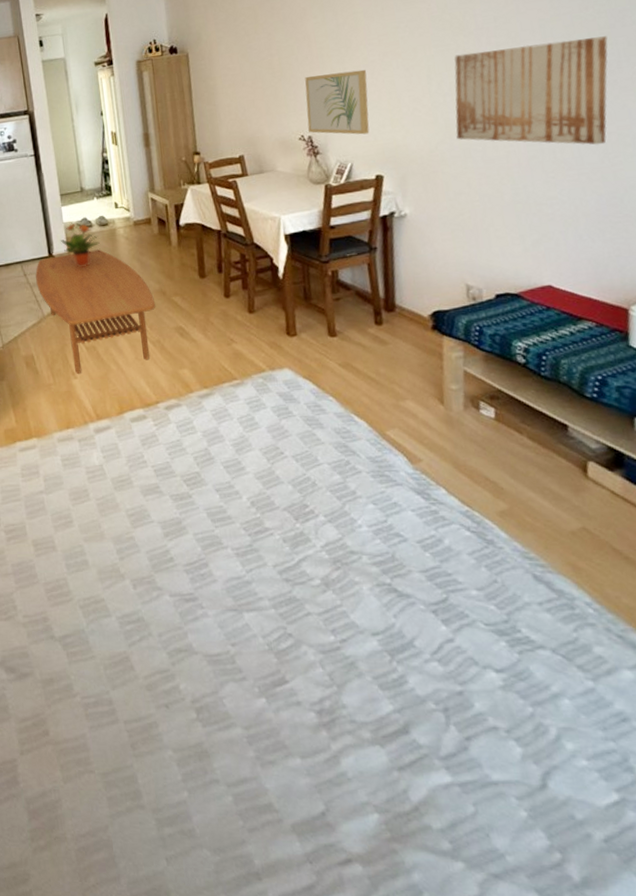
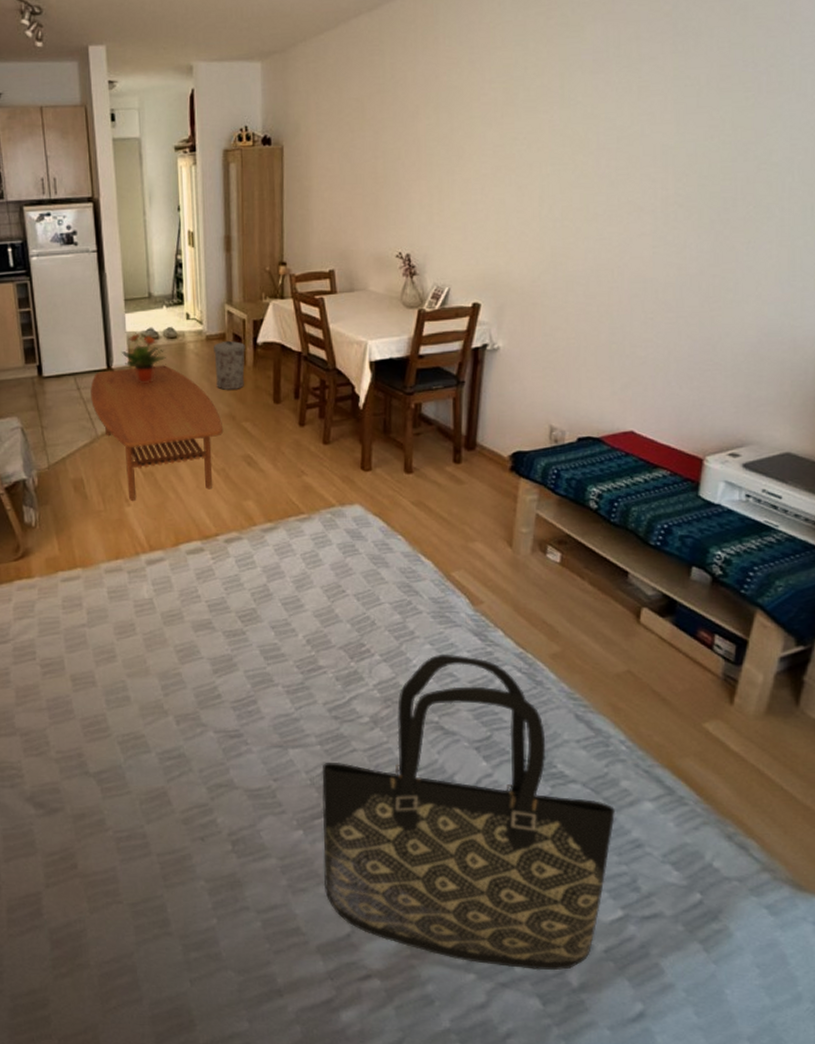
trash can: none [141,224,171,269] -> present [214,340,245,390]
tote bag: none [278,513,594,862] -> present [322,654,616,971]
wall art: present [305,69,370,135] -> none [407,183,476,257]
wall art: present [454,36,608,145] -> none [561,170,727,288]

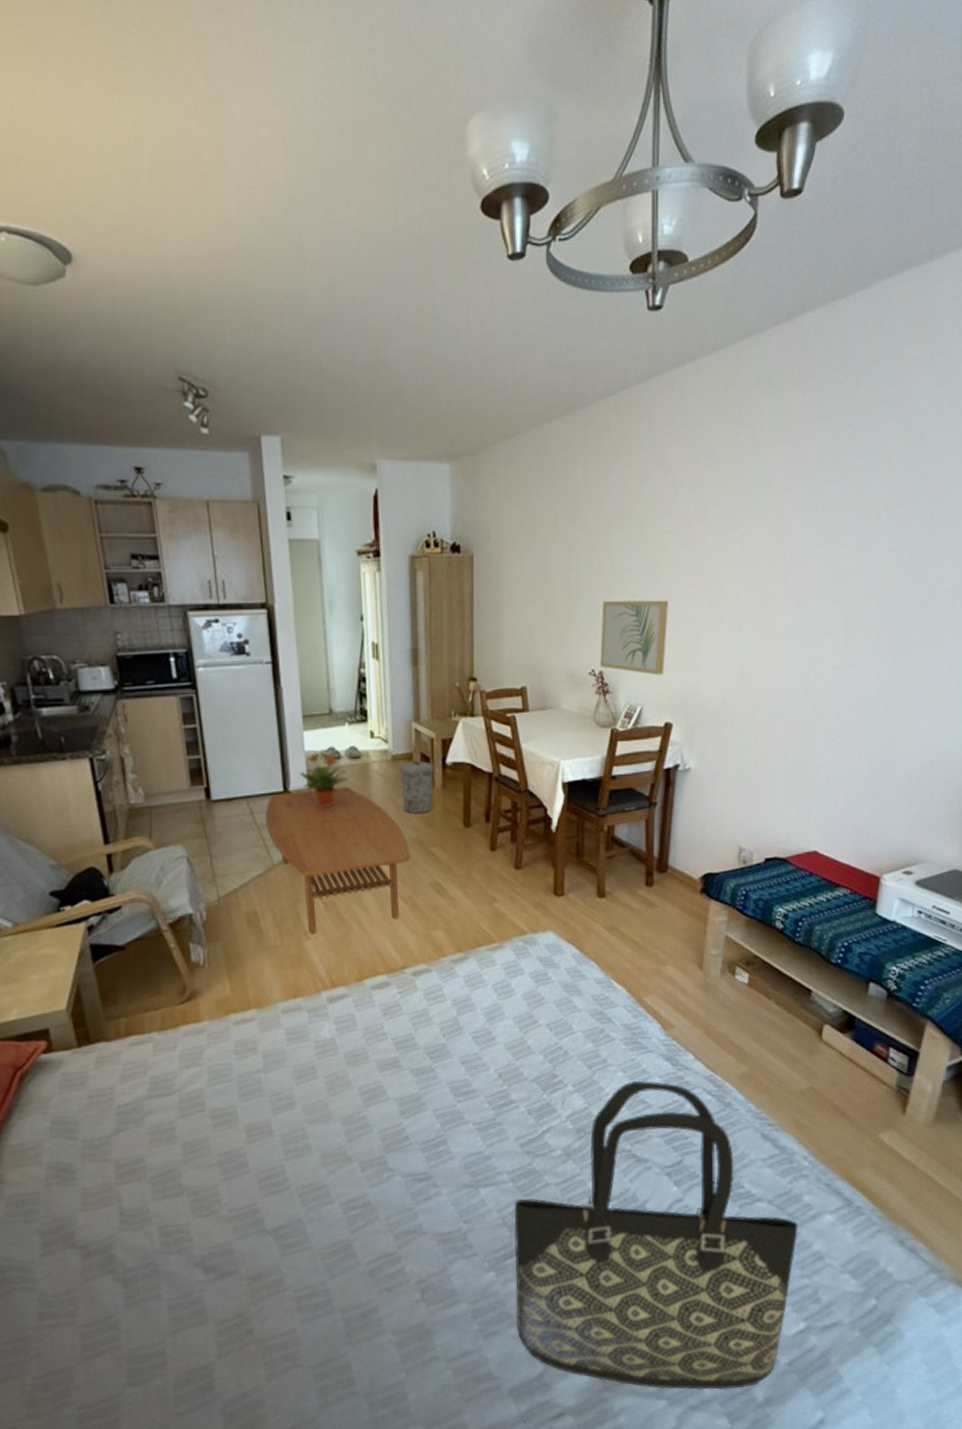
wall art: none [407,183,476,257] -> present [600,600,668,675]

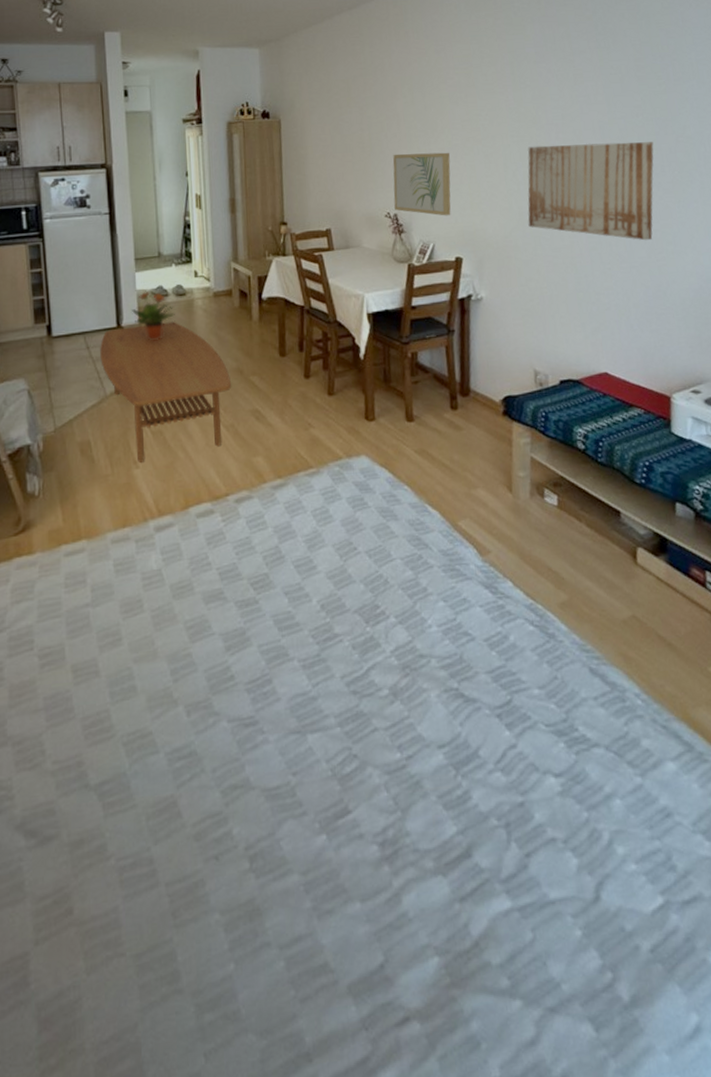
trash can: present [400,760,434,813] -> none [221,296,251,345]
tote bag: present [514,1080,799,1390] -> none [343,610,642,986]
wall art: none [750,593,904,709] -> present [527,142,654,241]

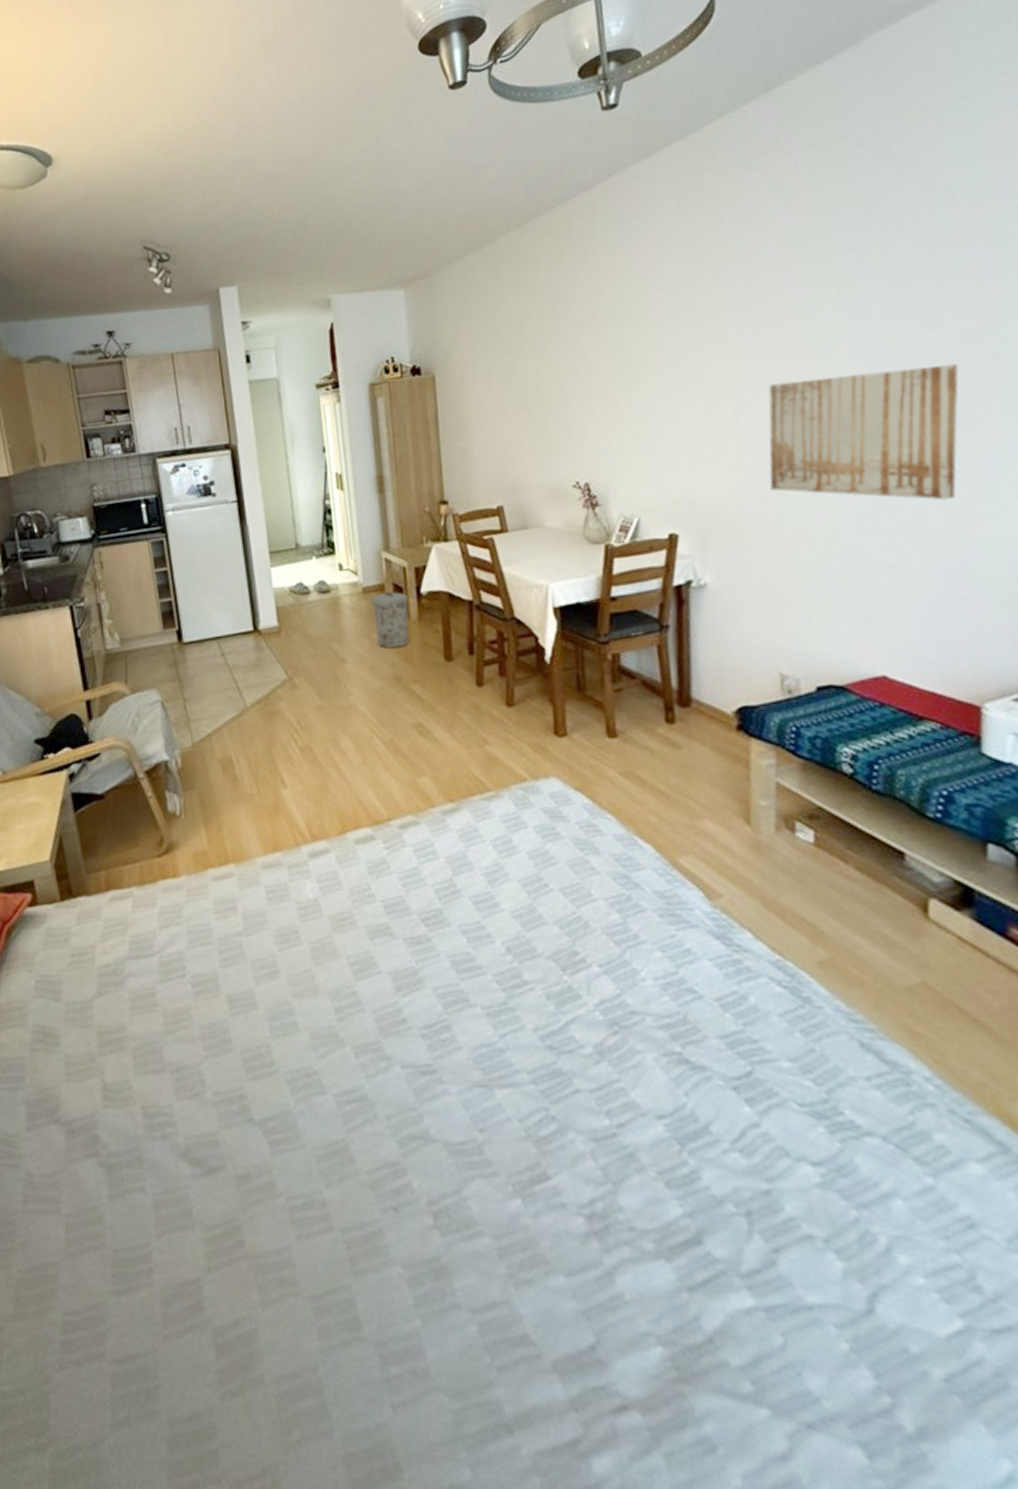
coffee table: present [100,322,232,464] -> none [236,623,390,783]
potted plant: present [131,290,175,341] -> none [268,588,319,646]
trash can: none [221,296,251,345] -> present [371,591,409,648]
wall art: present [393,152,451,216] -> none [581,399,662,483]

